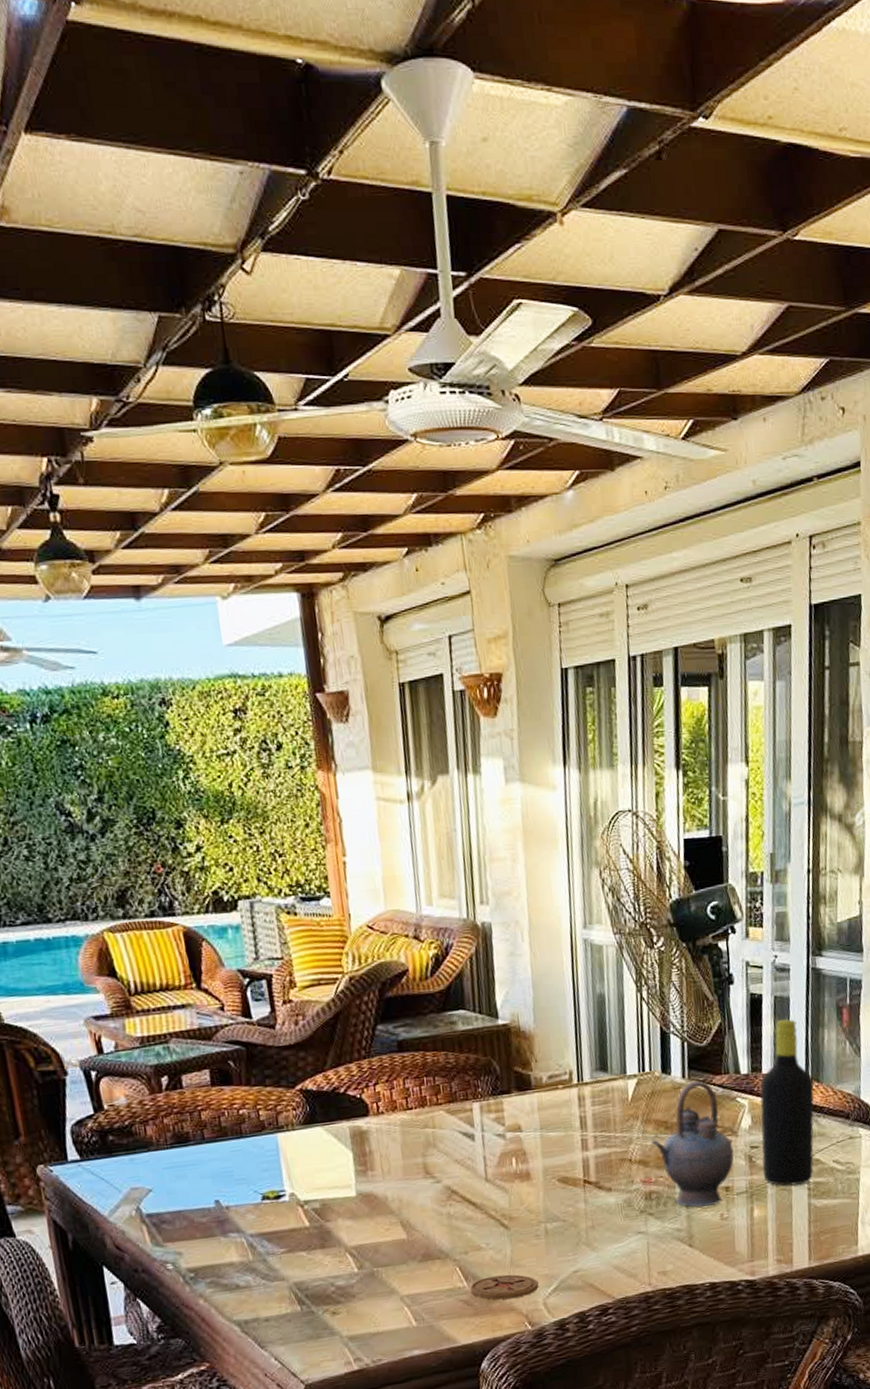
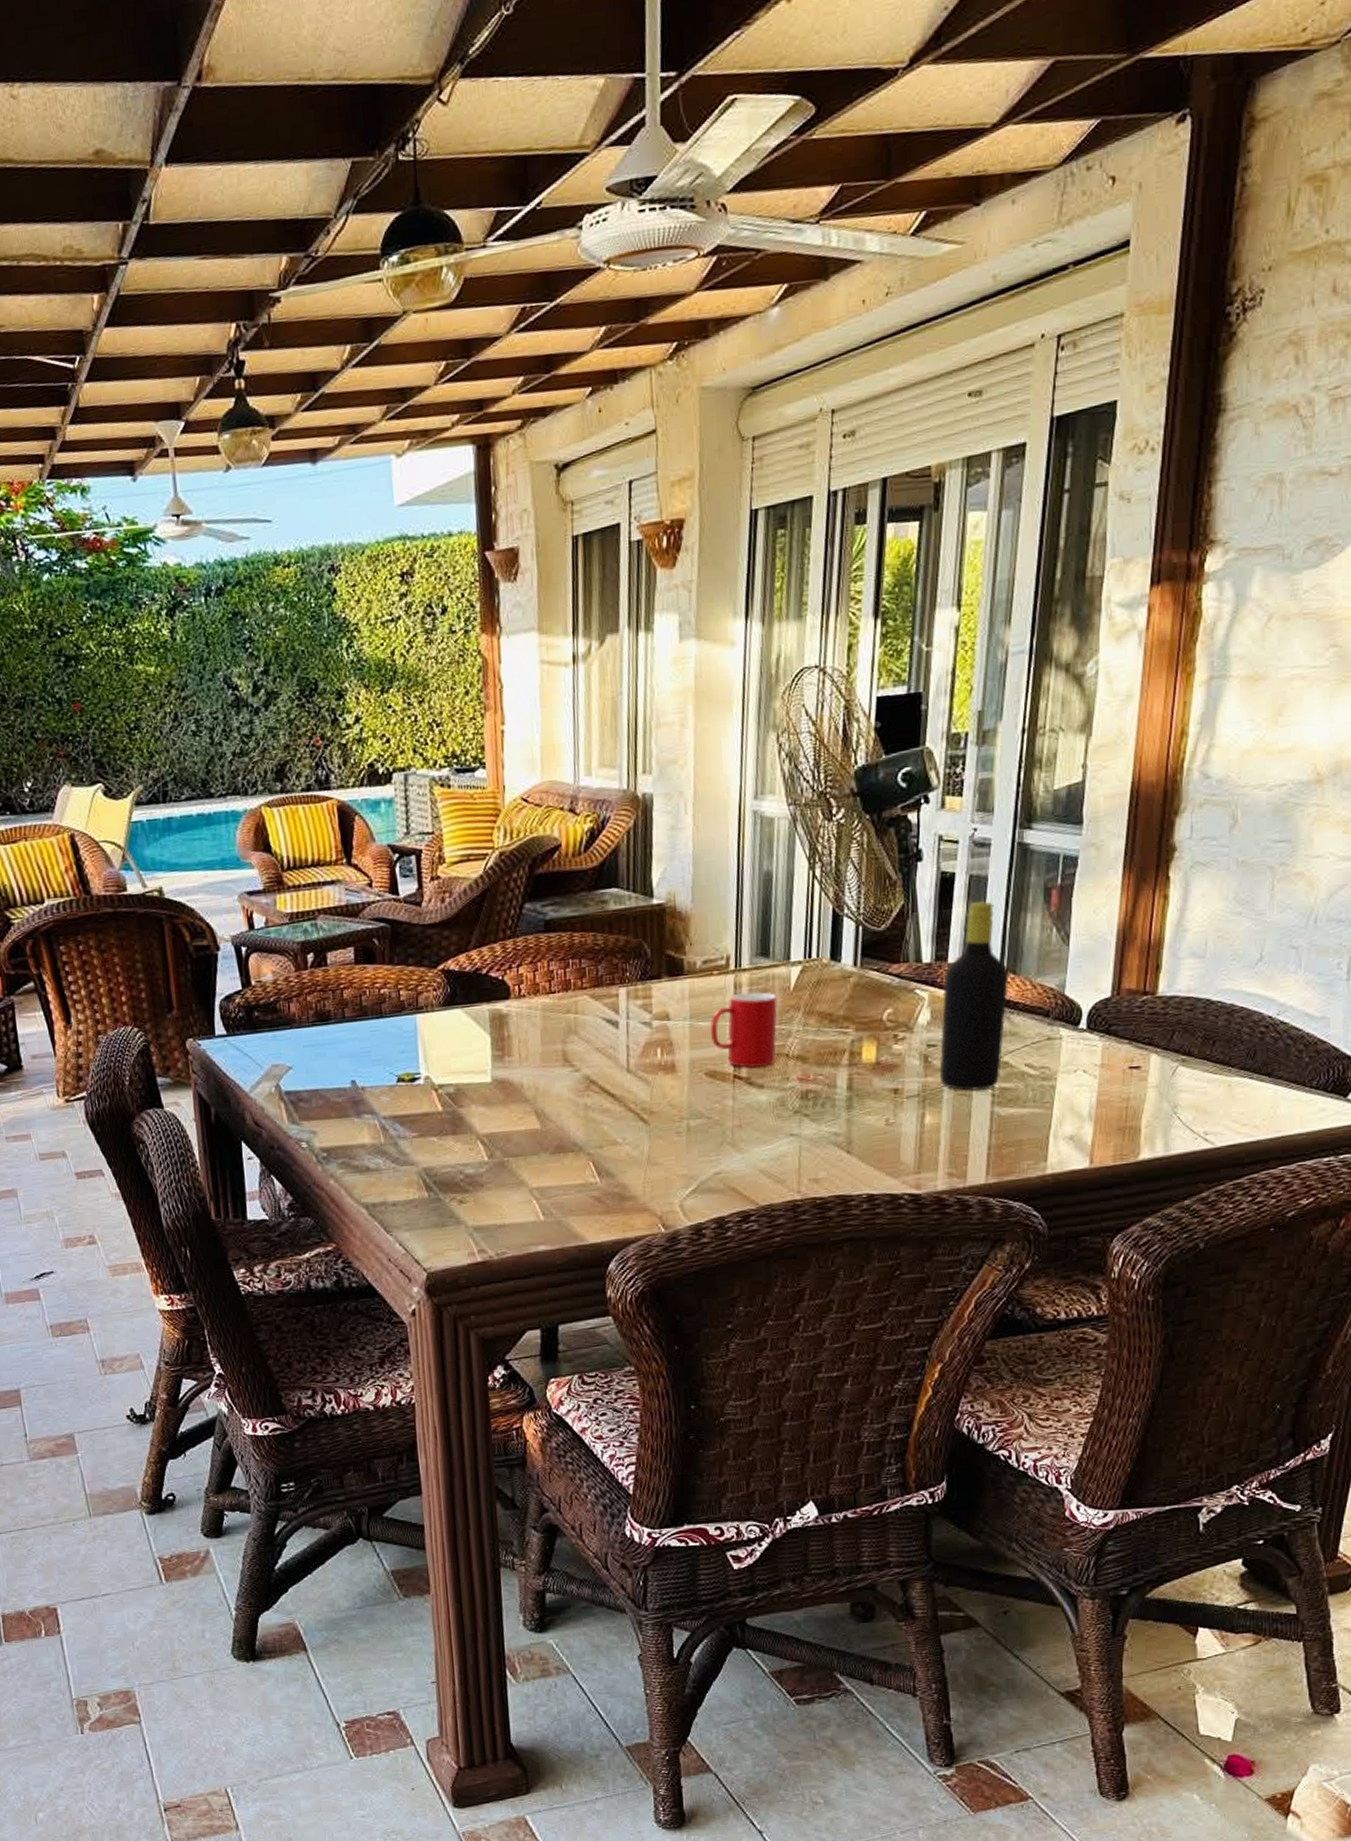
coaster: present [470,1274,539,1300] -> none [602,1172,676,1199]
cup: none [559,1103,620,1174] -> present [710,992,778,1069]
teapot: present [652,1080,734,1208] -> none [813,969,907,1111]

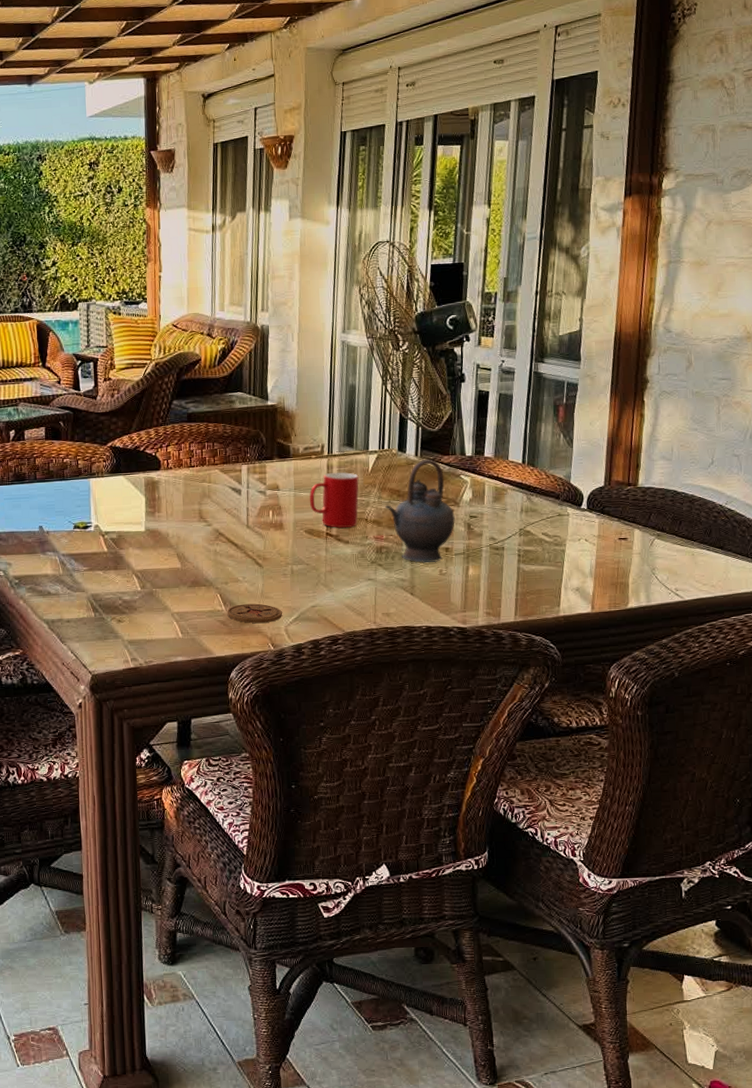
coaster: none [602,1172,676,1199] -> present [227,603,282,623]
teapot: none [813,969,907,1111] -> present [385,459,455,563]
bottle: present [939,900,1010,1091] -> none [479,412,530,552]

